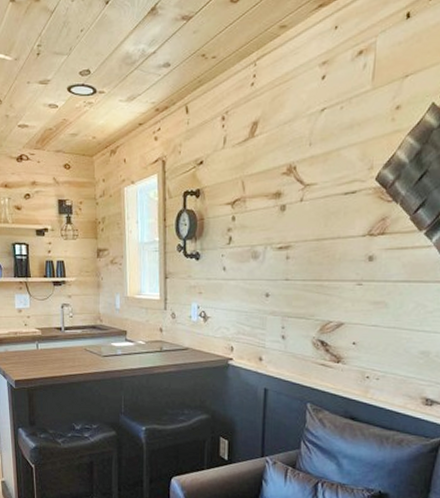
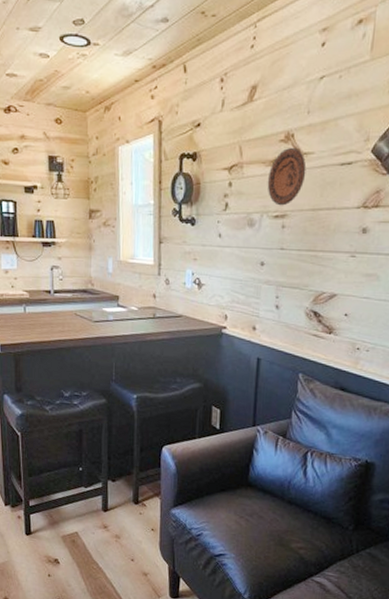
decorative plate: none [270,180,310,237] -> present [267,148,307,206]

